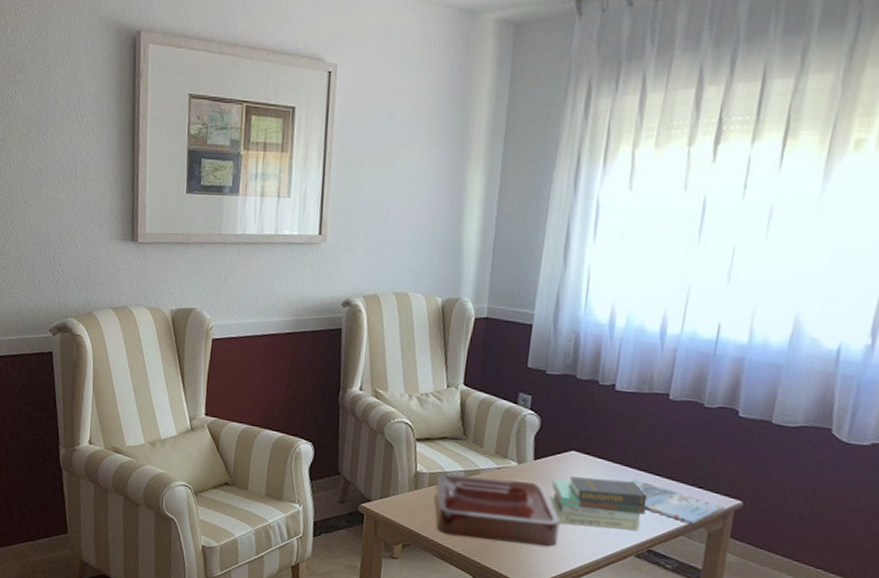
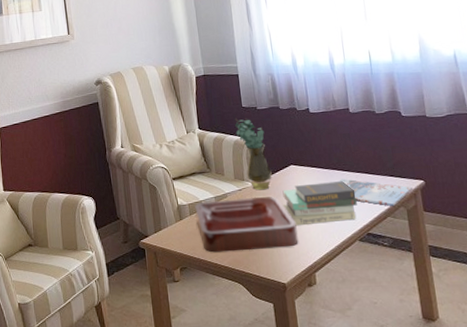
vase: none [511,379,548,474] -> present [234,118,272,190]

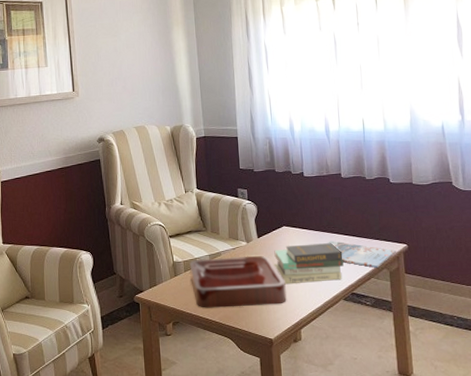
vase: present [234,118,272,190] -> none [232,179,265,250]

